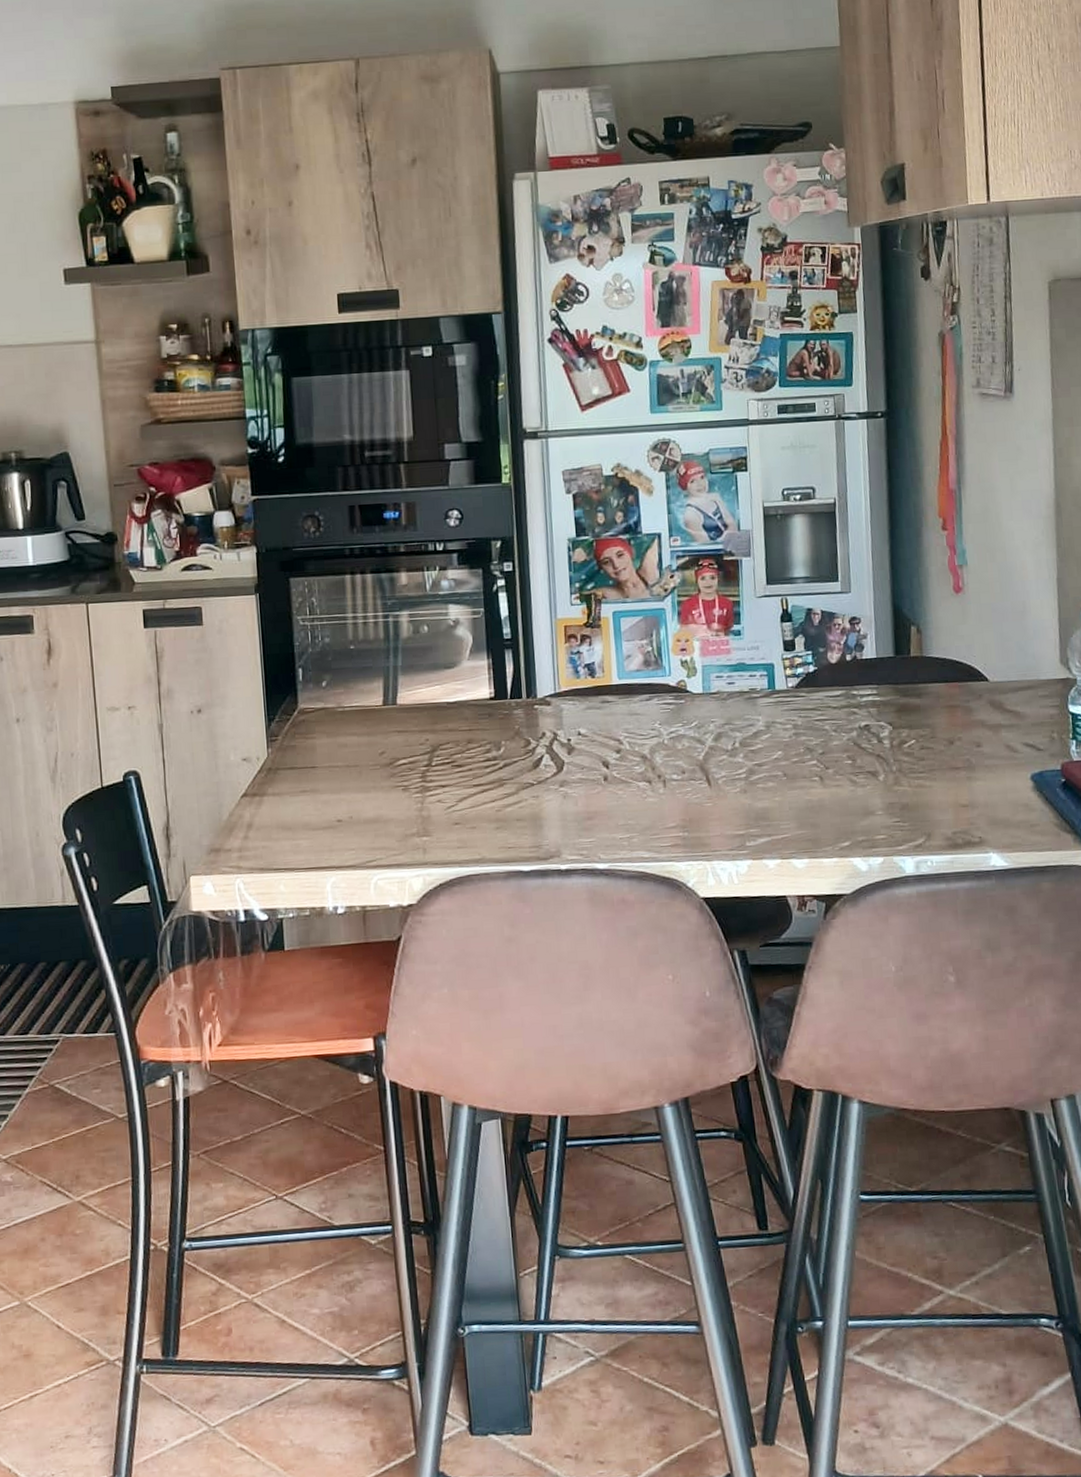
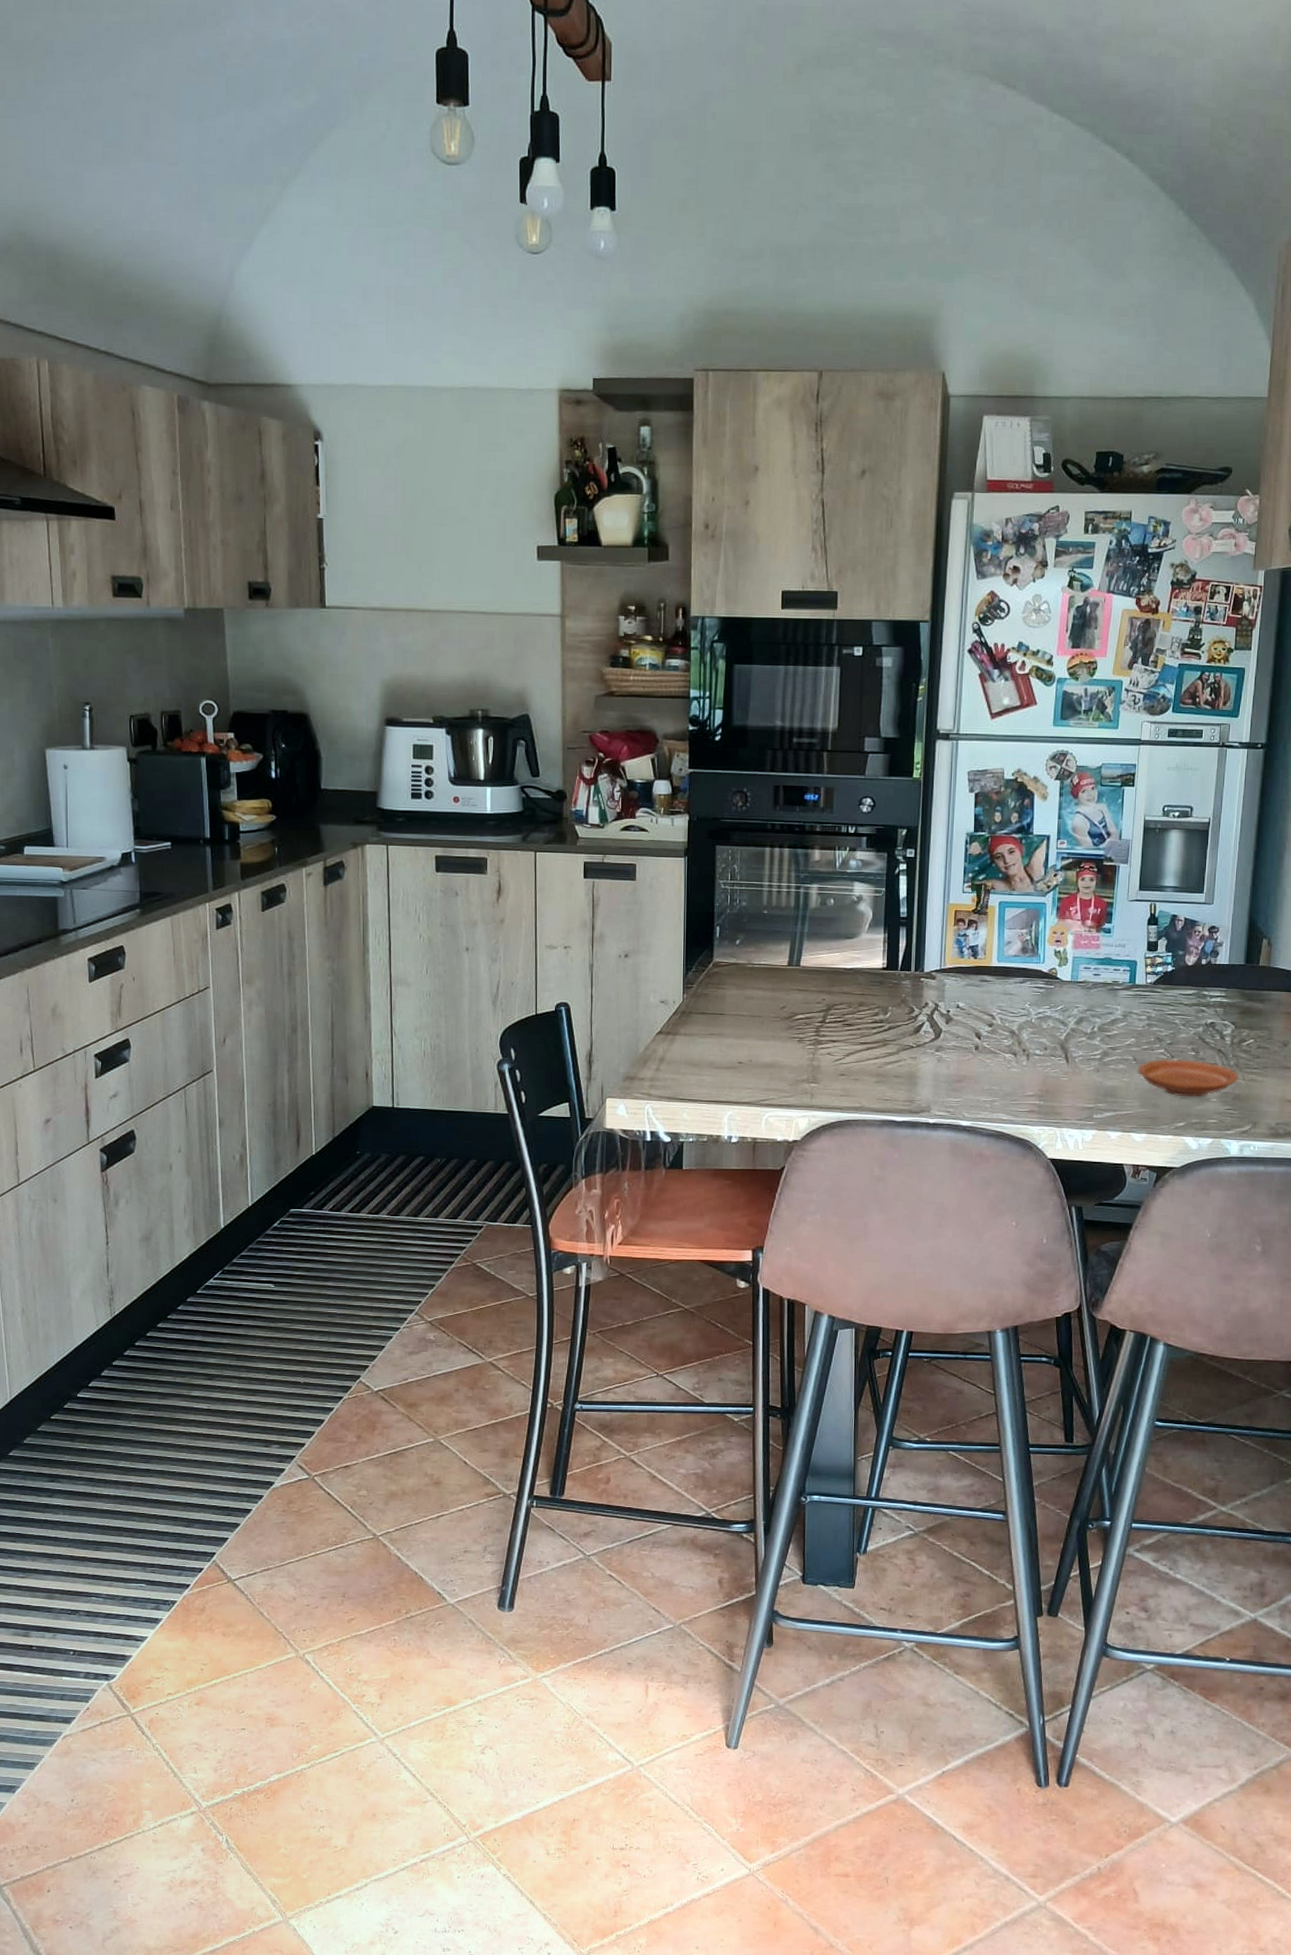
plate: none [789,769,905,813] -> present [1137,1059,1239,1097]

